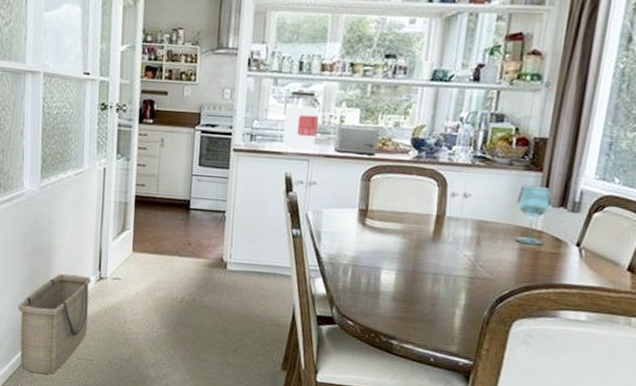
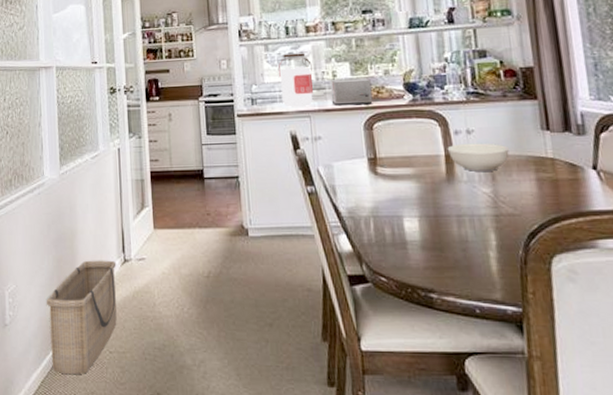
bowl: none [440,206,501,236] -> present [447,143,509,171]
wine glass: present [514,185,553,246] -> none [519,113,558,174]

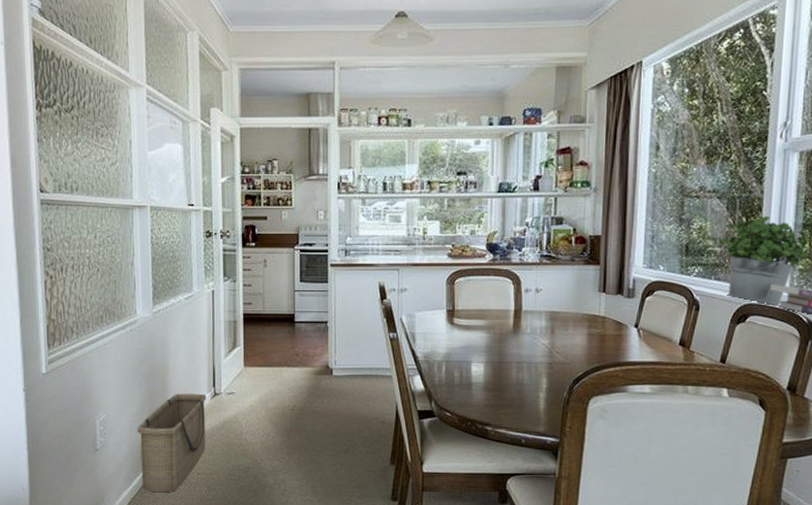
jar: present [277,53,313,107] -> none [372,209,405,260]
toaster: present [329,78,373,106] -> none [420,237,458,262]
bowl: present [447,143,509,171] -> none [517,300,569,325]

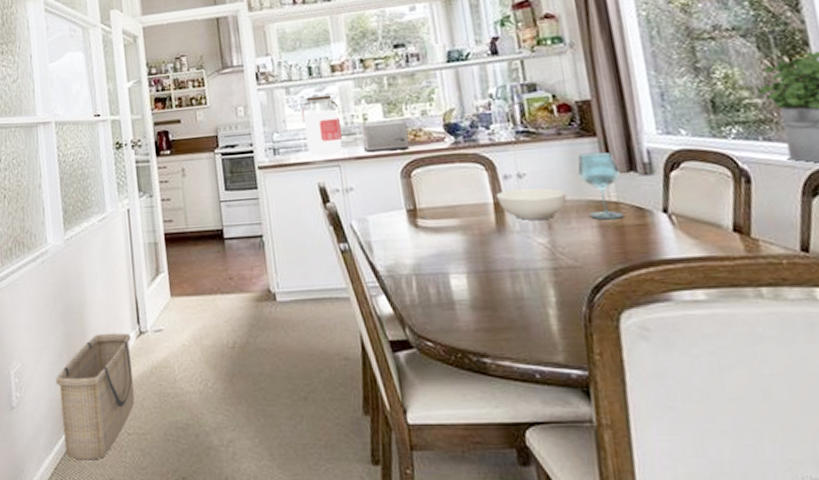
jar: none [372,209,405,260] -> present [301,95,343,157]
toaster: none [420,237,458,262] -> present [360,120,410,153]
bowl: none [517,300,569,325] -> present [495,187,567,220]
wine glass: none [580,277,611,330] -> present [577,151,624,220]

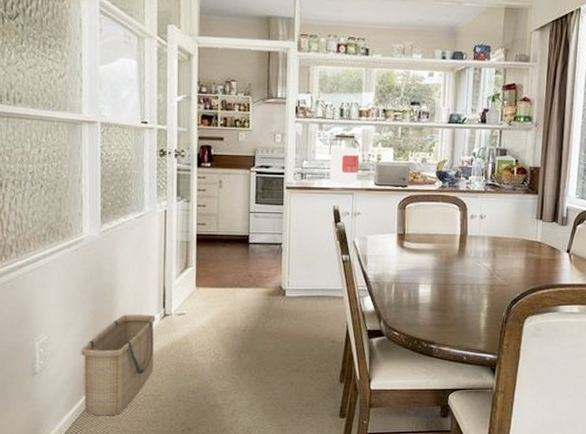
bowl: present [495,187,567,220] -> none [463,226,510,250]
wine glass: present [577,151,624,220] -> none [519,205,547,254]

